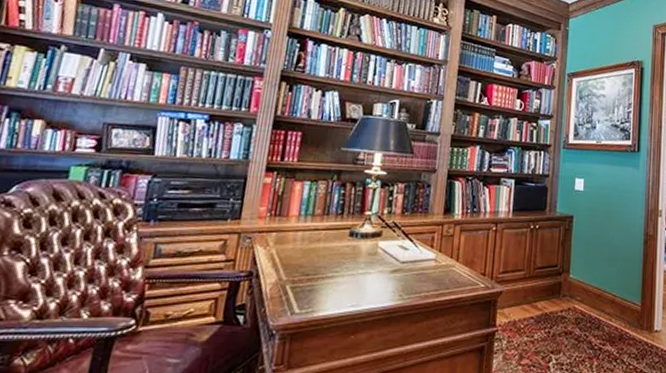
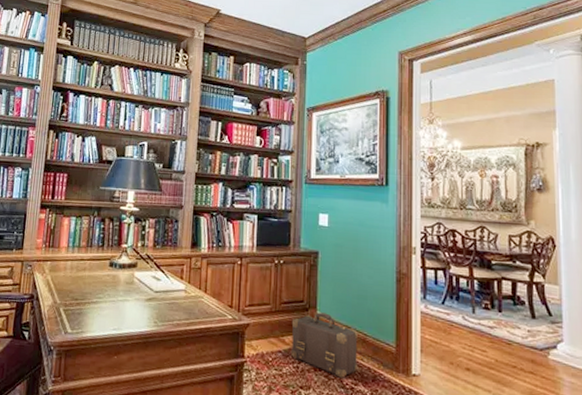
vintage suitcase: none [543,276,607,339] -> present [291,312,358,378]

